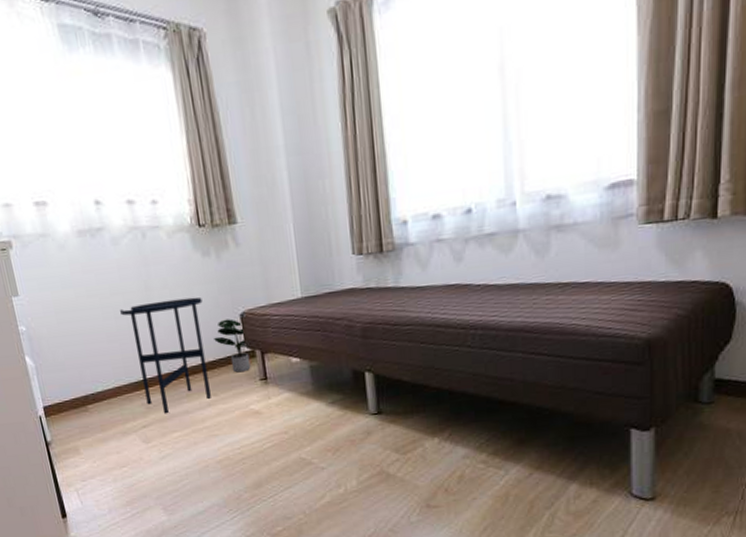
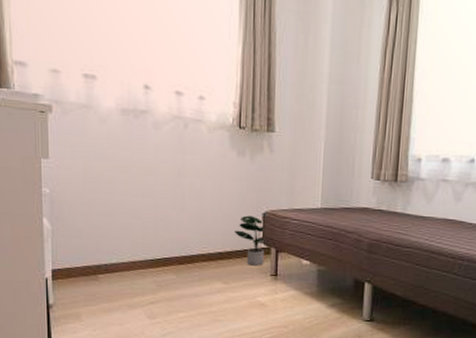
side table: present [120,297,211,414] -> none [149,188,230,294]

